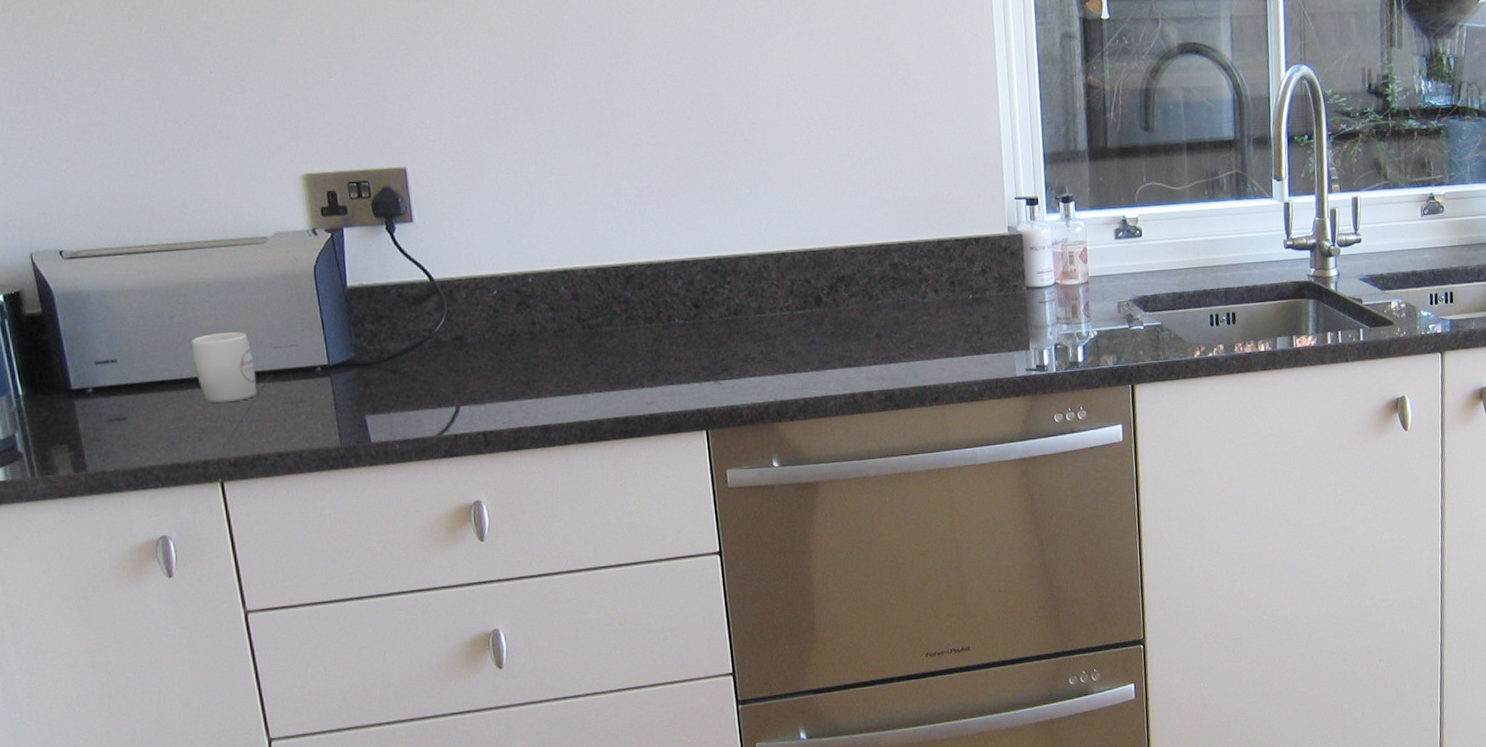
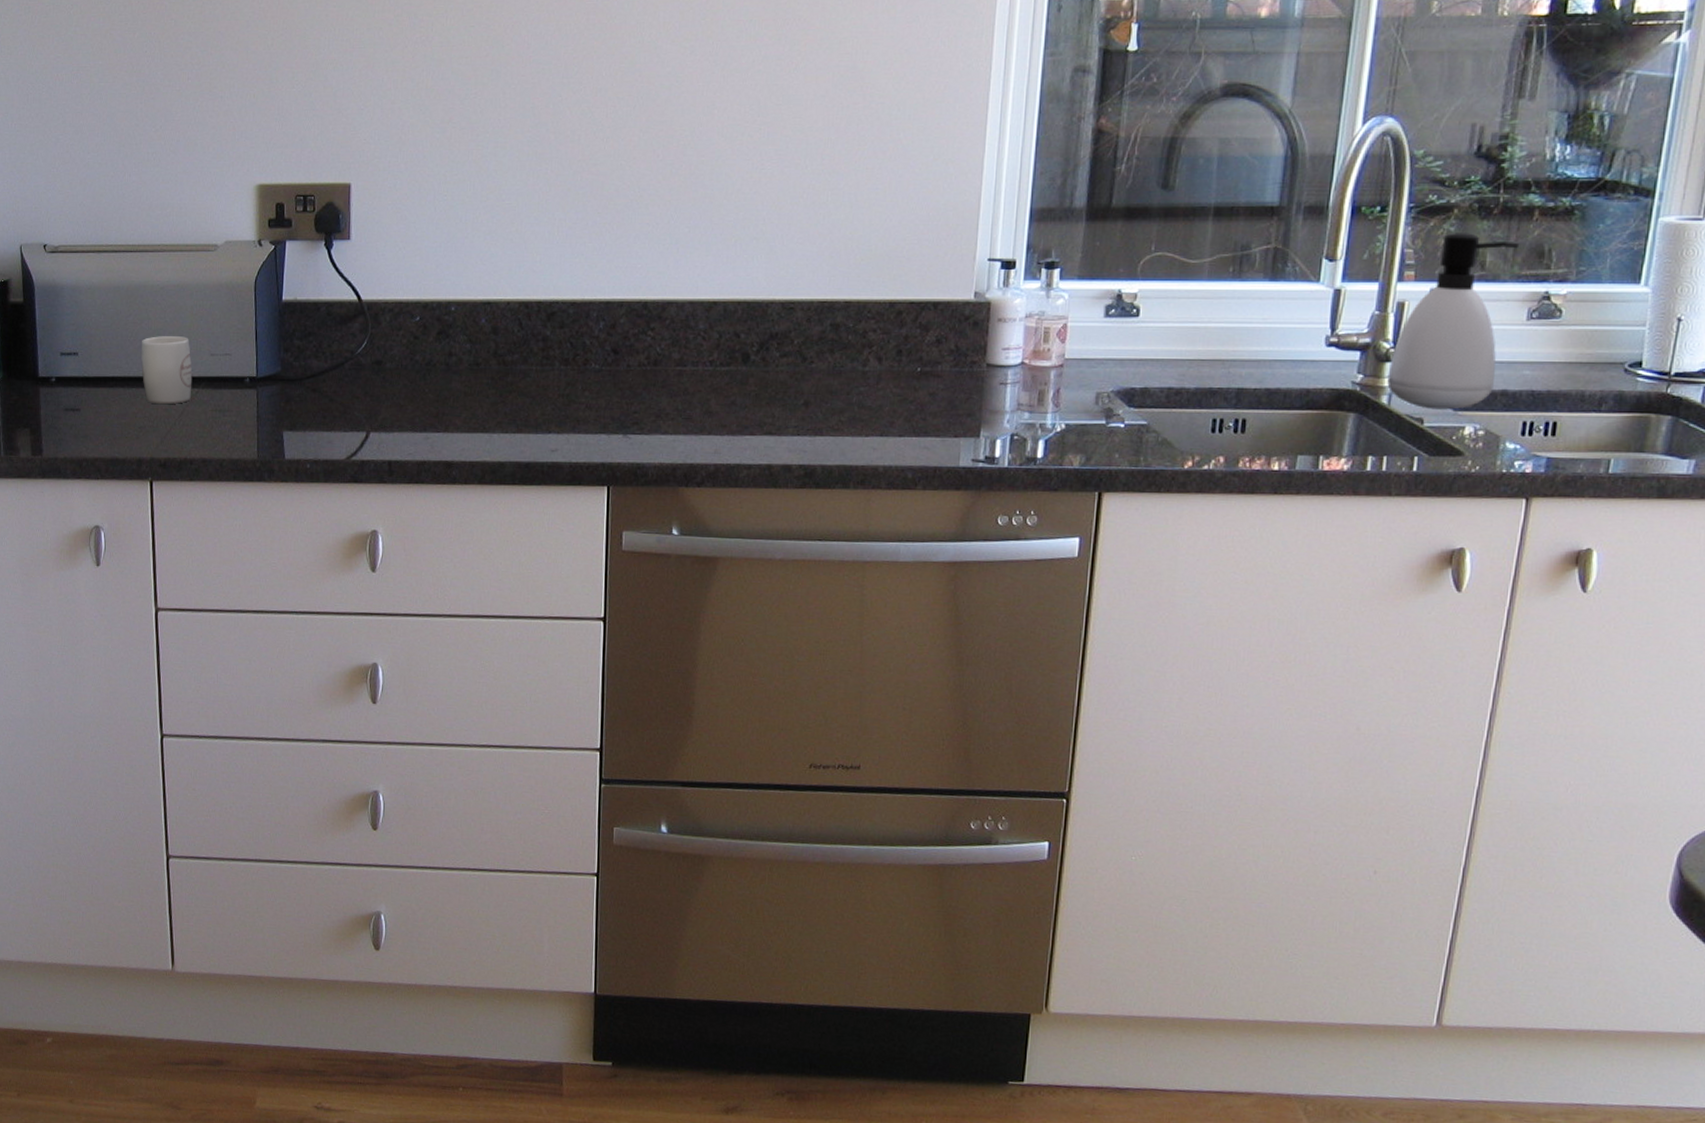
soap dispenser: none [1332,152,1408,291] -> present [1387,233,1520,410]

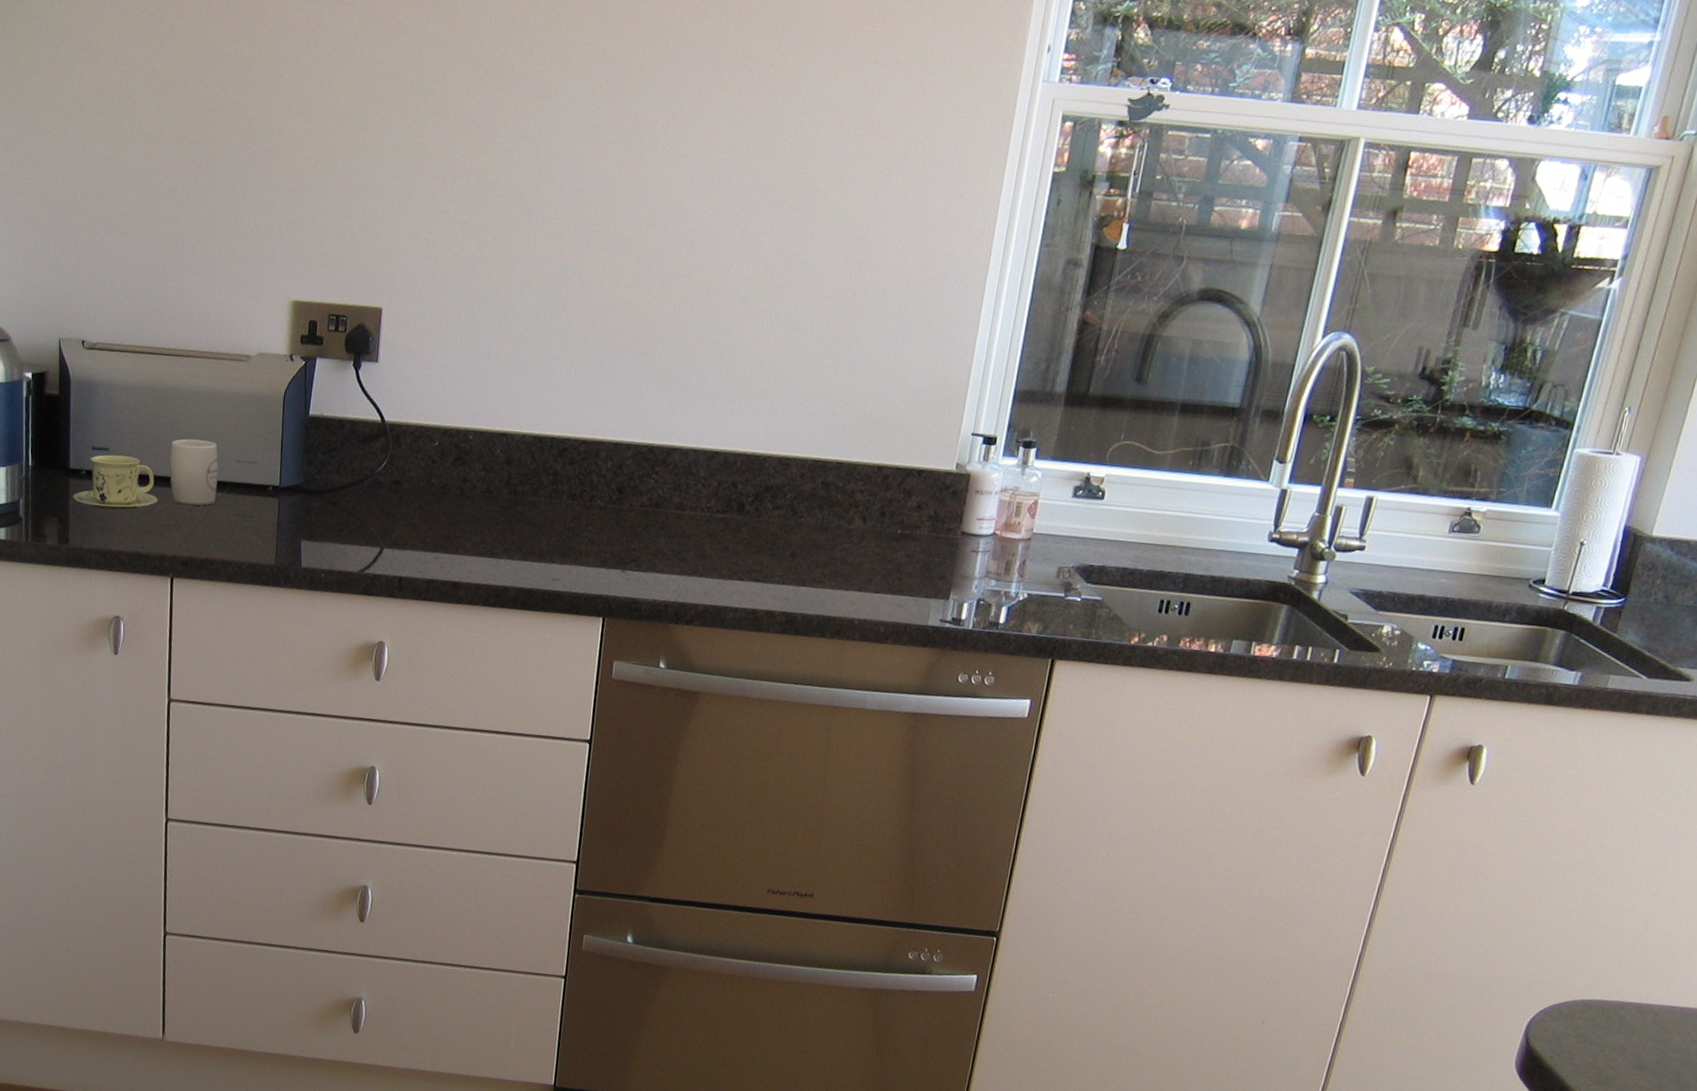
cup and saucer: none [43,359,132,417] -> present [72,454,159,511]
soap dispenser: present [1387,233,1520,410] -> none [1319,446,1450,609]

